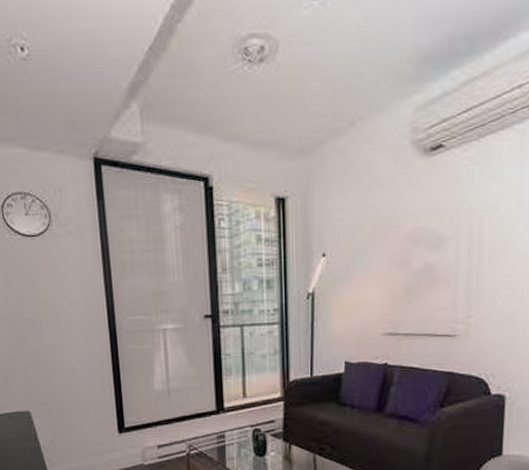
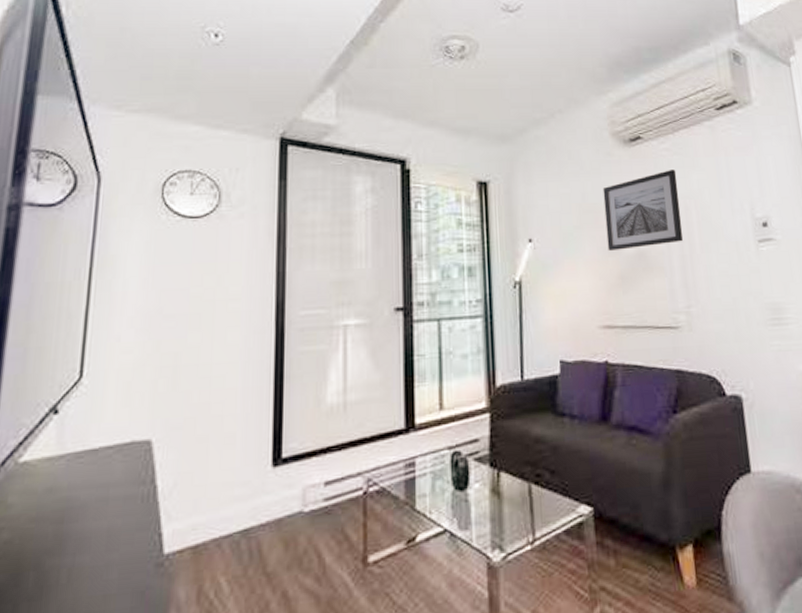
wall art: none [397,181,476,264] -> present [602,170,683,251]

